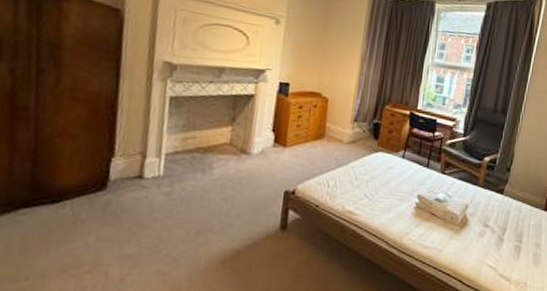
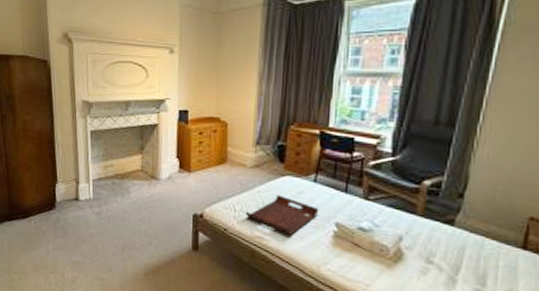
serving tray: none [337,169,405,208] -> present [244,194,319,235]

